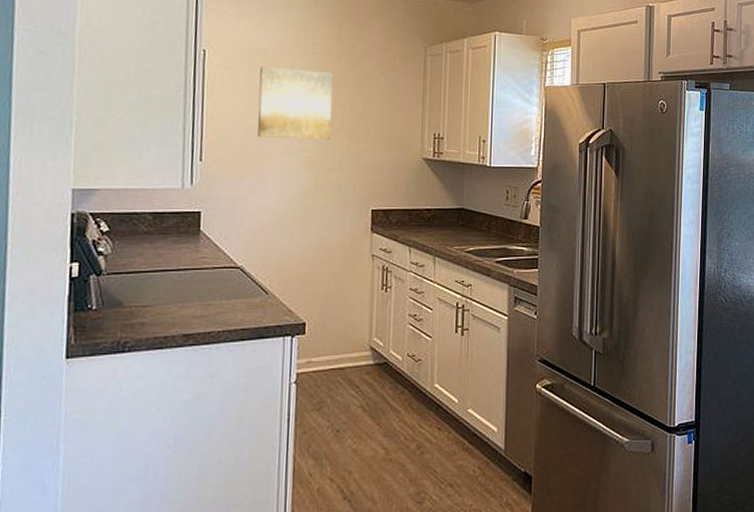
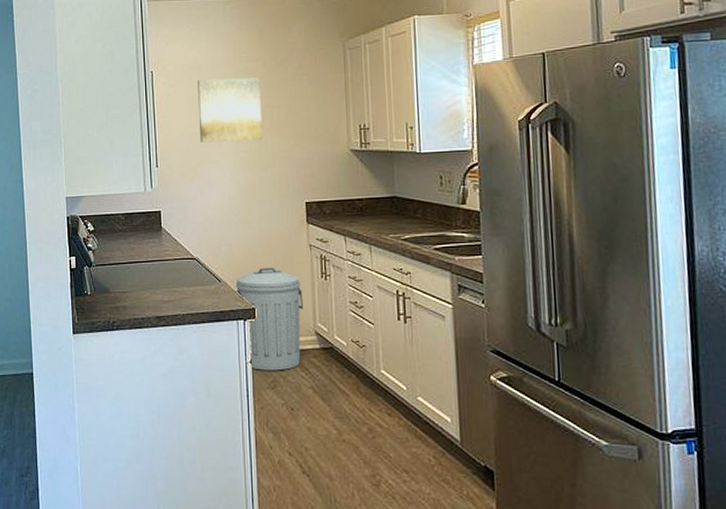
trash can: none [285,279,360,391] -> present [235,268,303,371]

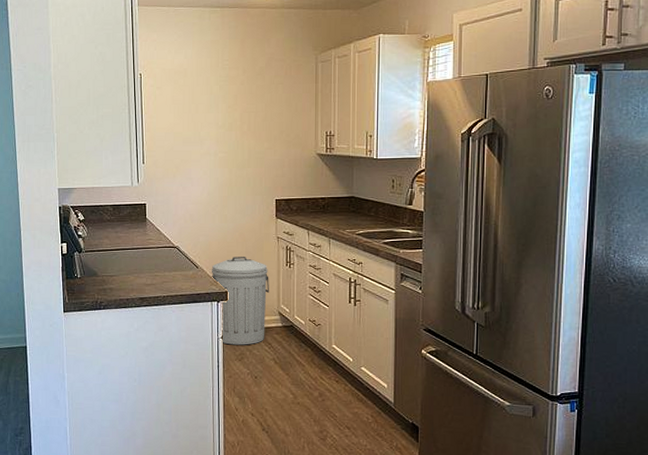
wall art: present [198,77,263,142] -> none [183,83,241,142]

